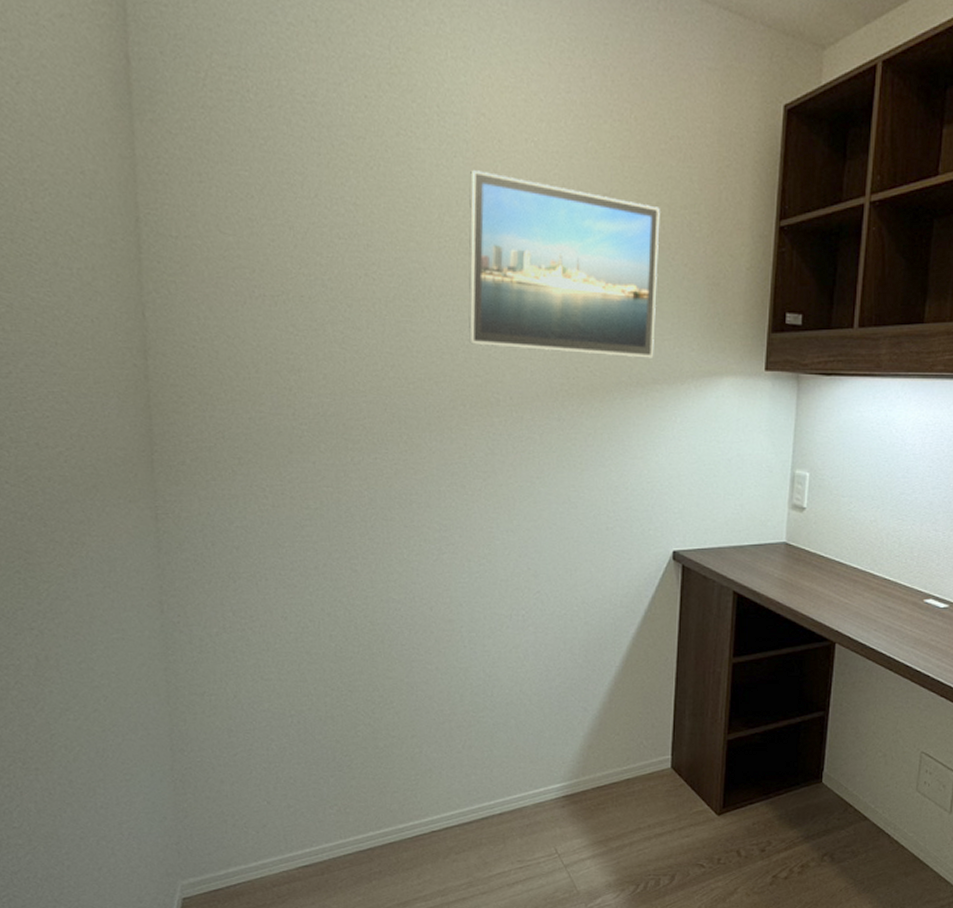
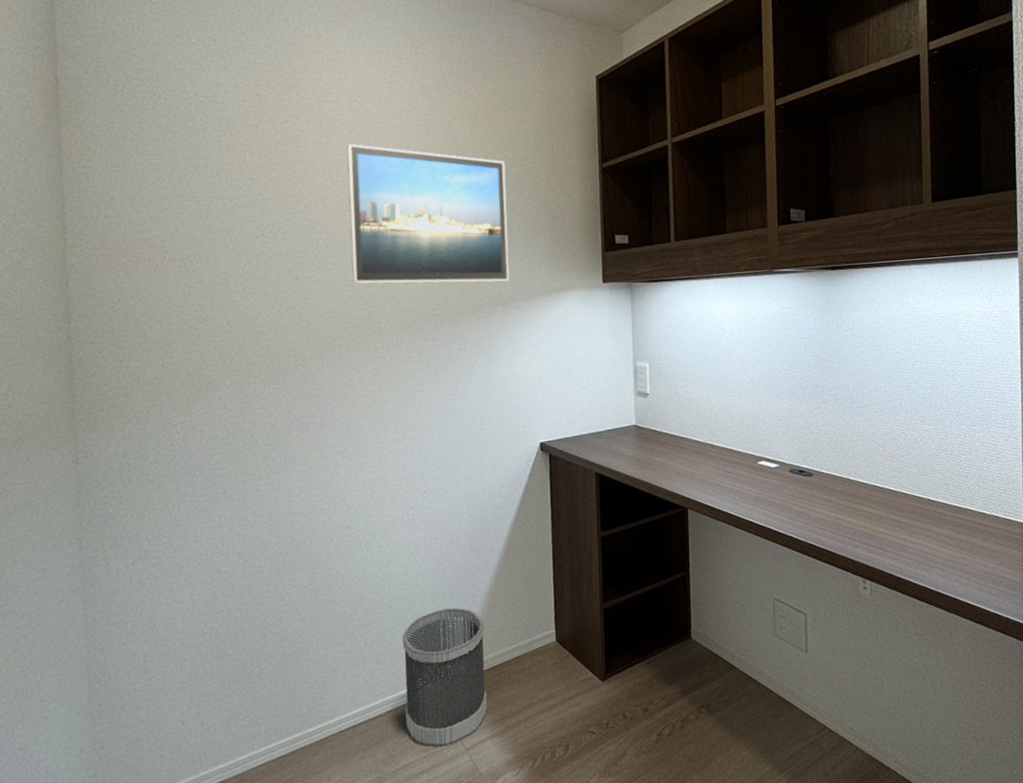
wastebasket: none [502,719,593,860] -> present [402,607,488,748]

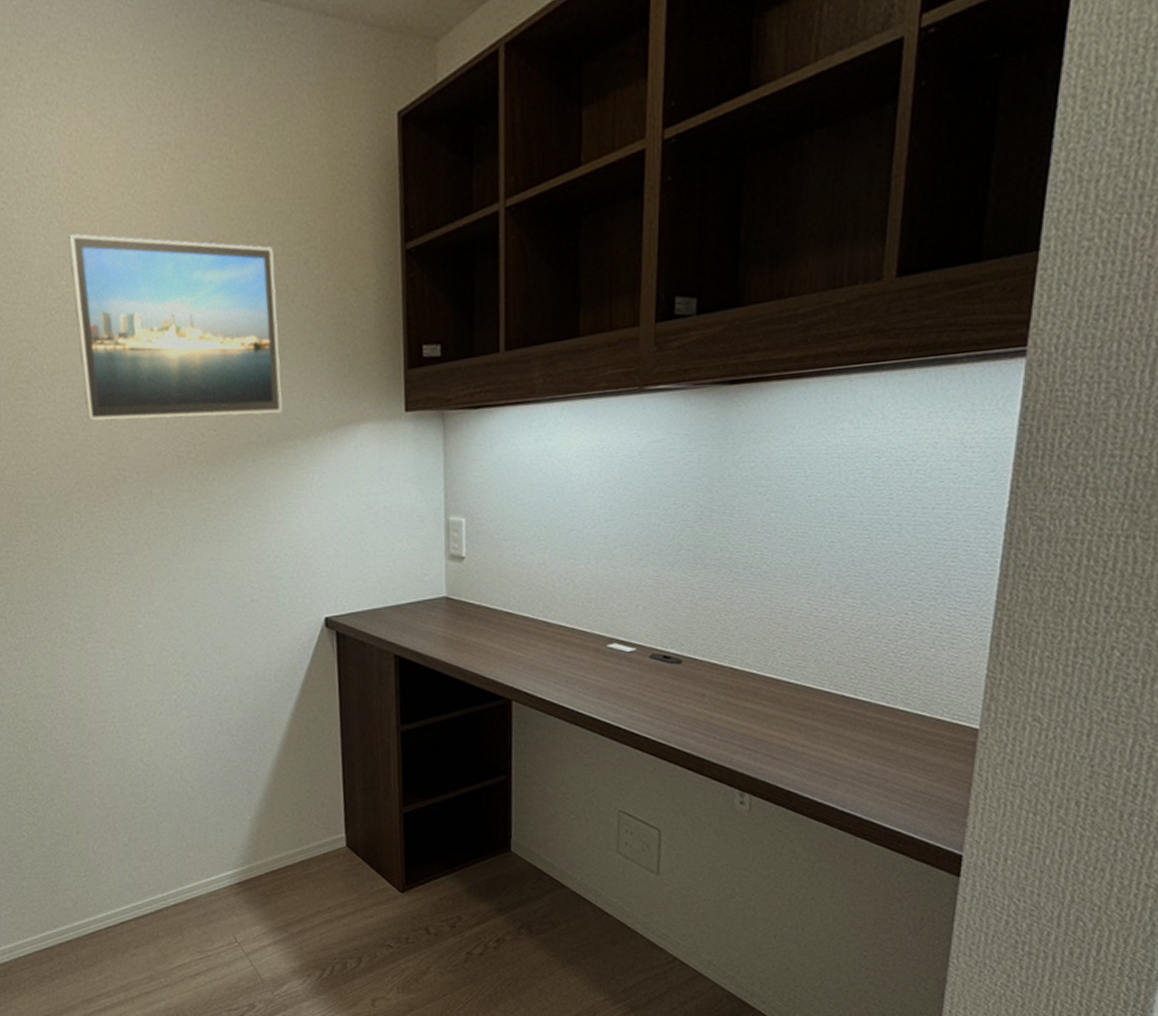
wastebasket: present [402,607,488,748] -> none [169,804,268,950]

